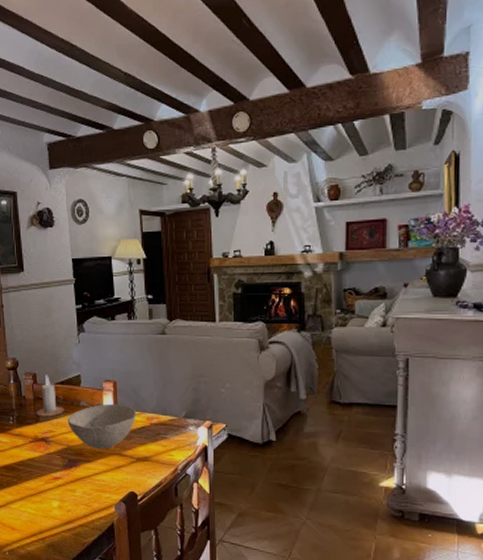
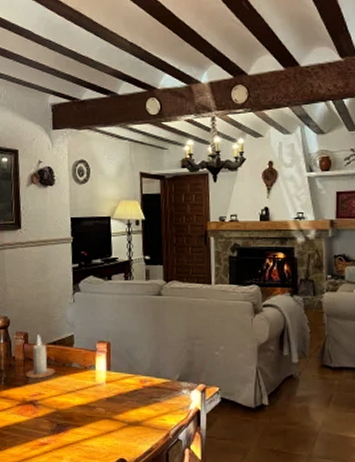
bowl: present [67,403,137,449] -> none [57,365,130,413]

